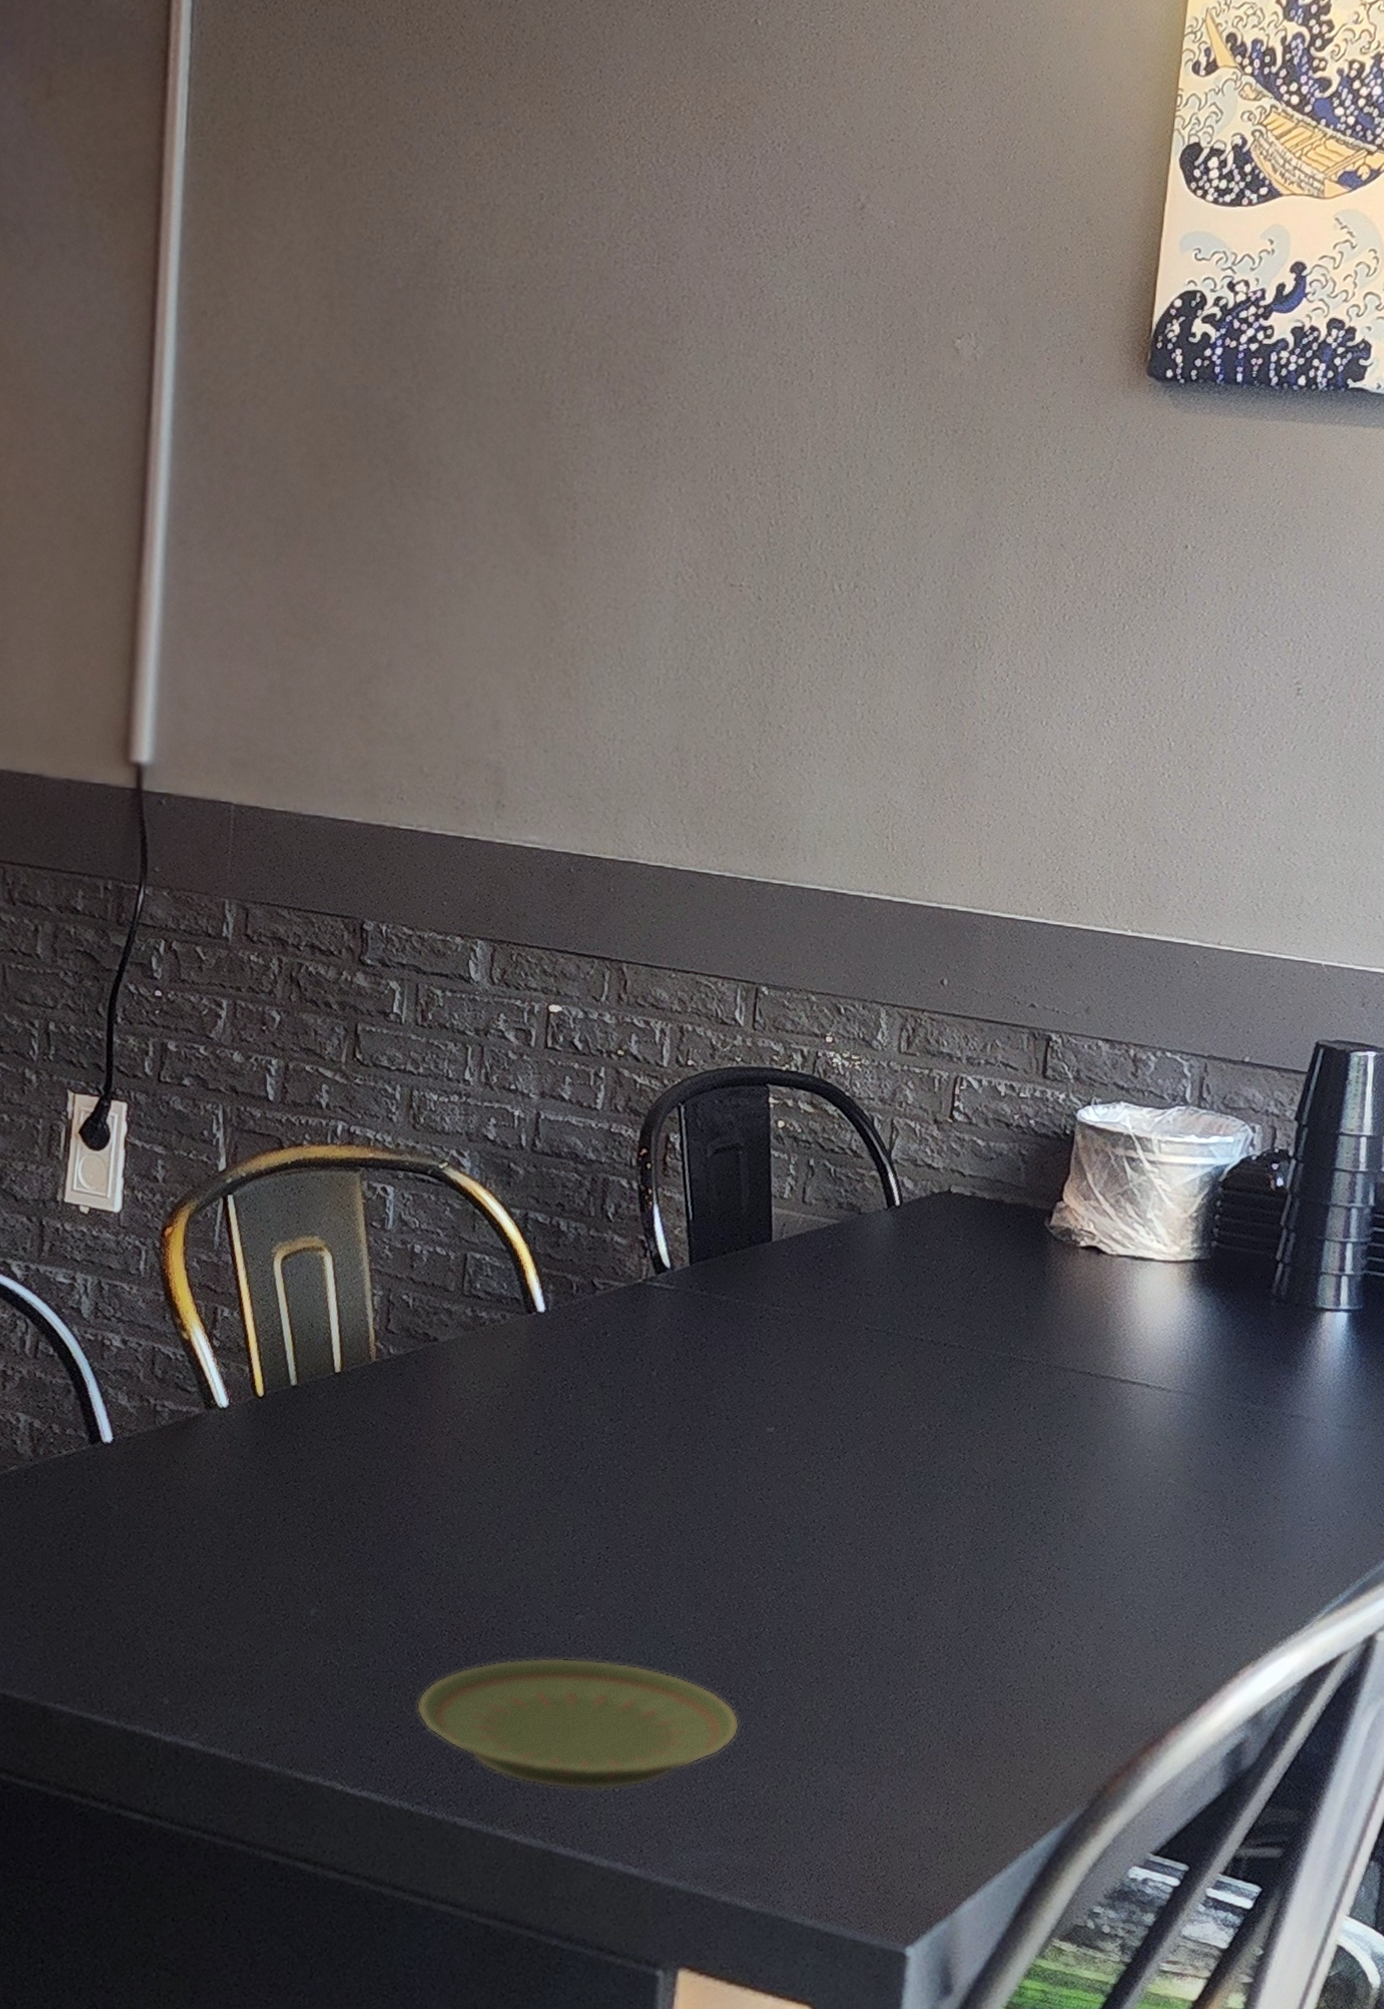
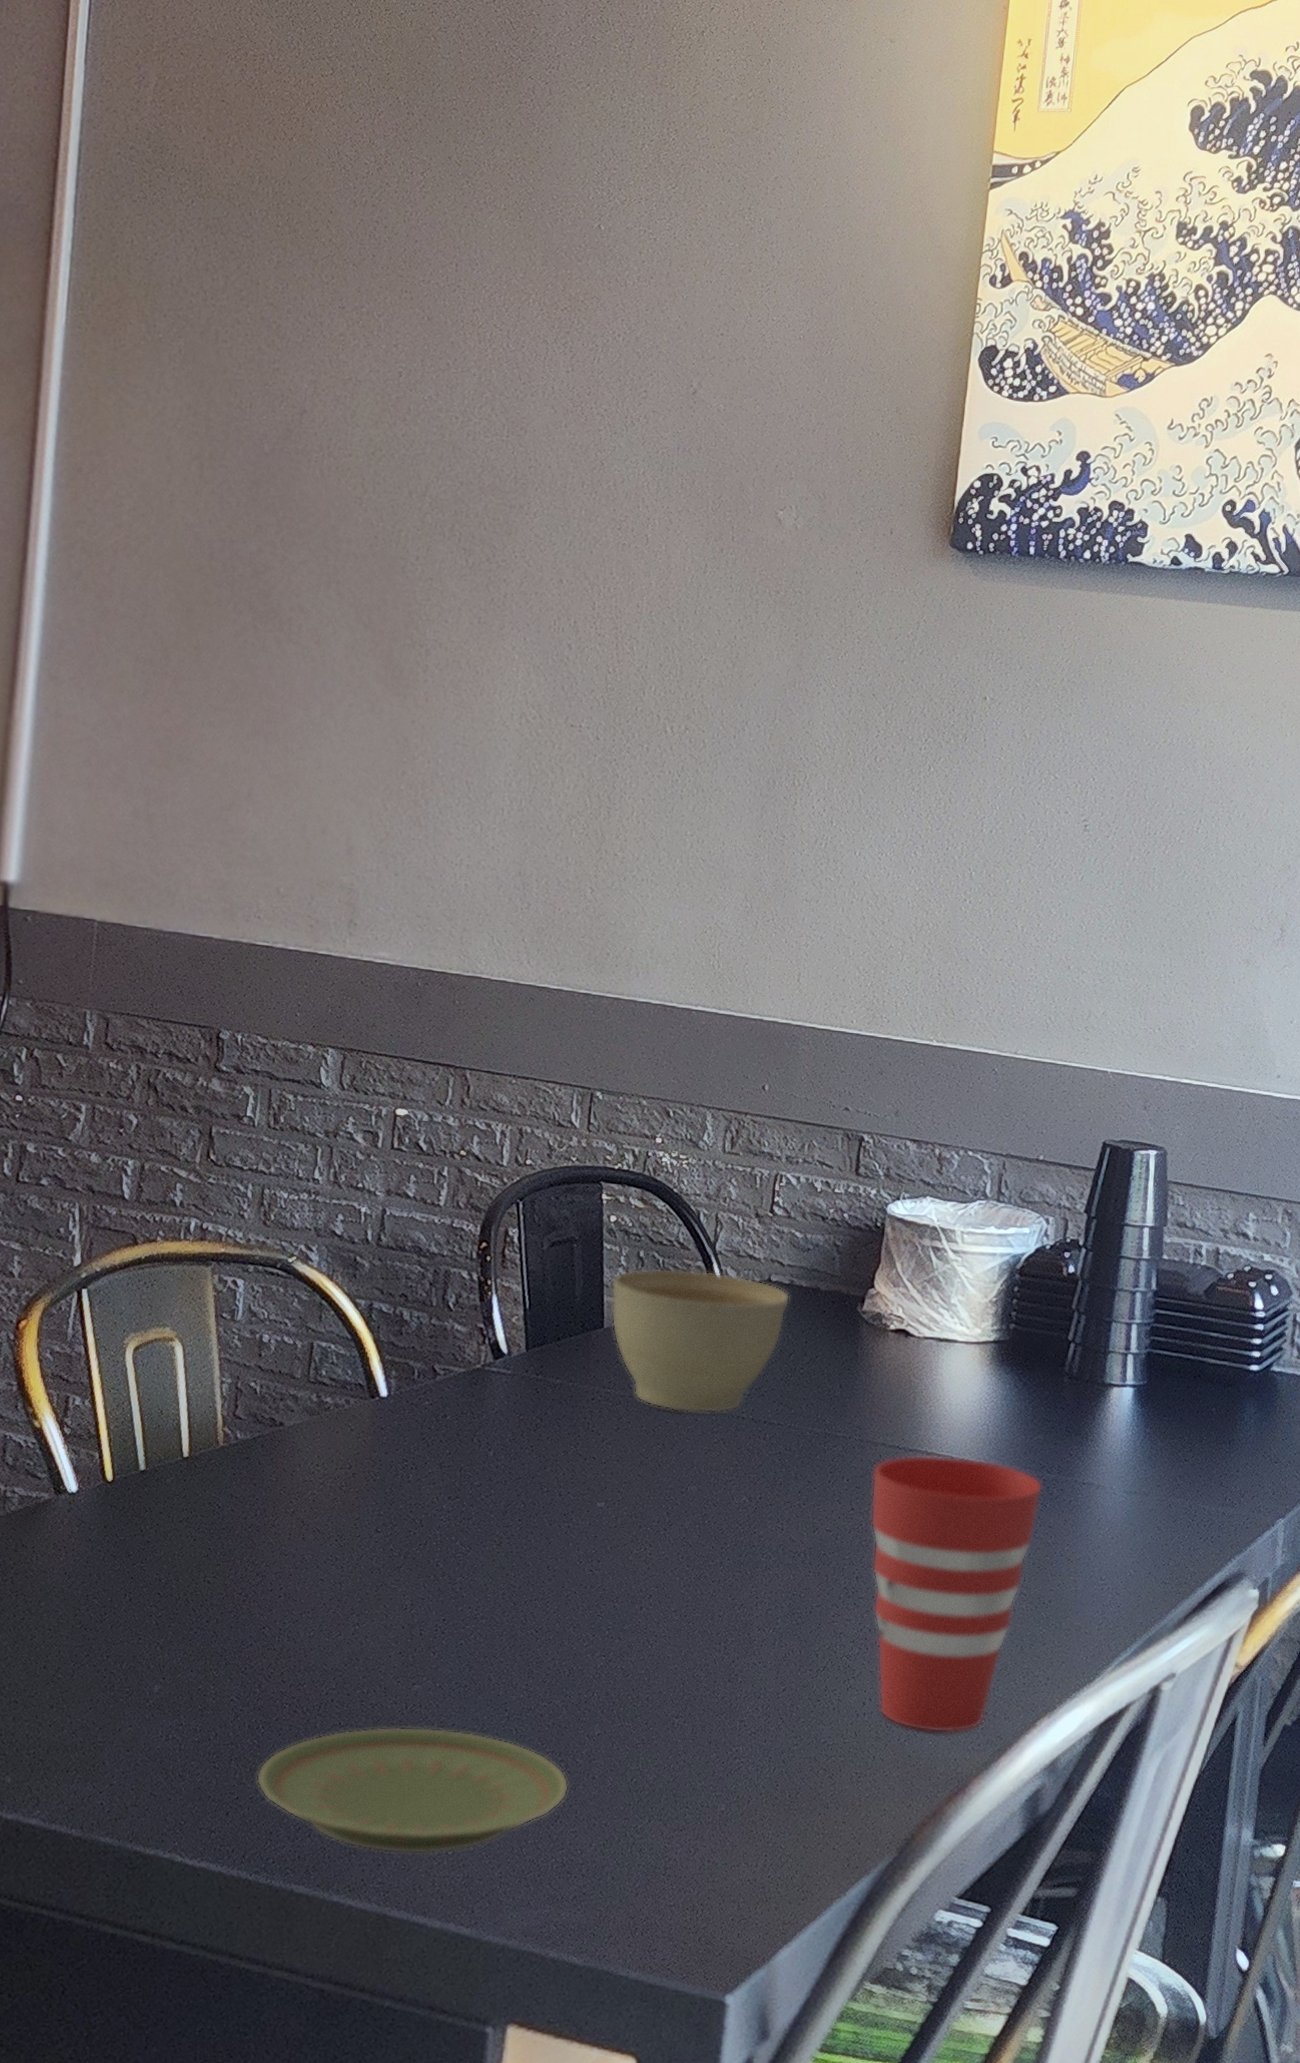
planter bowl: none [779,1178,972,1334] -> present [611,1268,790,1413]
cup: none [1059,1382,1247,1680] -> present [870,1455,1043,1733]

